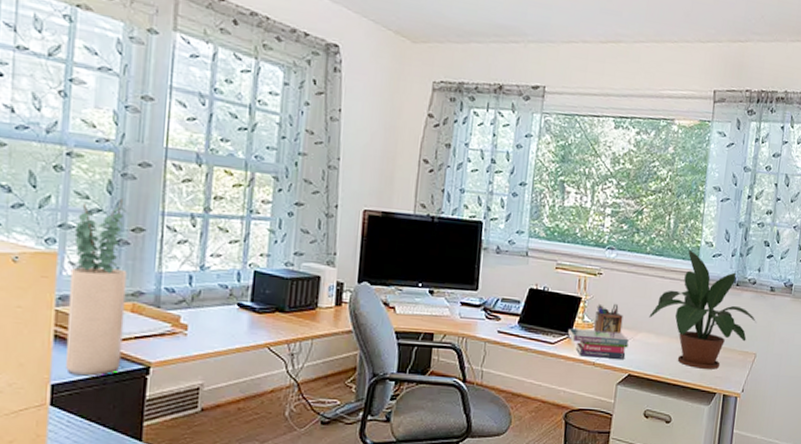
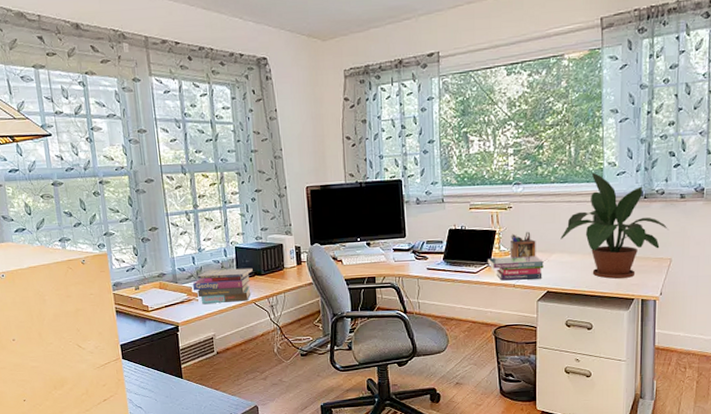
vase: present [65,198,127,376] -> none [114,208,160,337]
books: none [183,296,274,344] -> present [193,267,253,305]

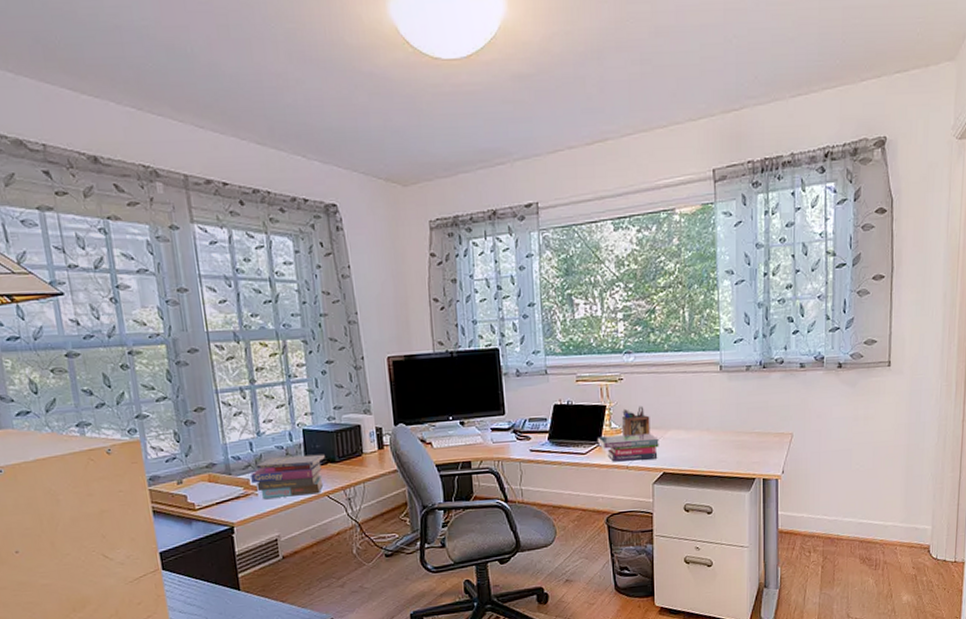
potted plant: present [560,172,668,279] -> none [676,339,789,457]

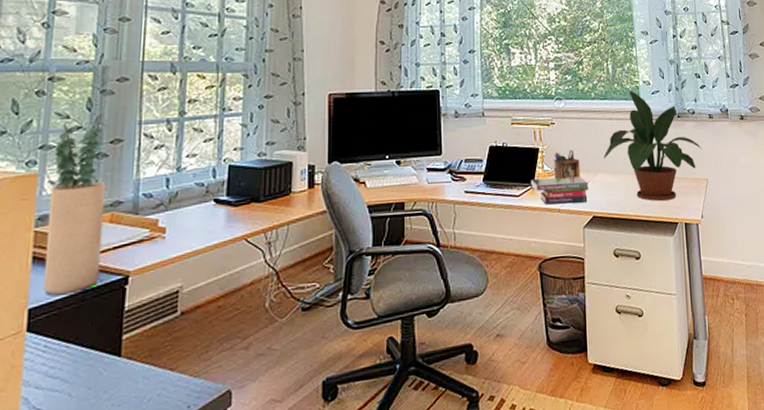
vase: none [148,384,210,543] -> present [43,113,106,296]
books: present [251,454,325,500] -> none [161,192,249,244]
potted plant: none [676,339,789,457] -> present [603,90,702,201]

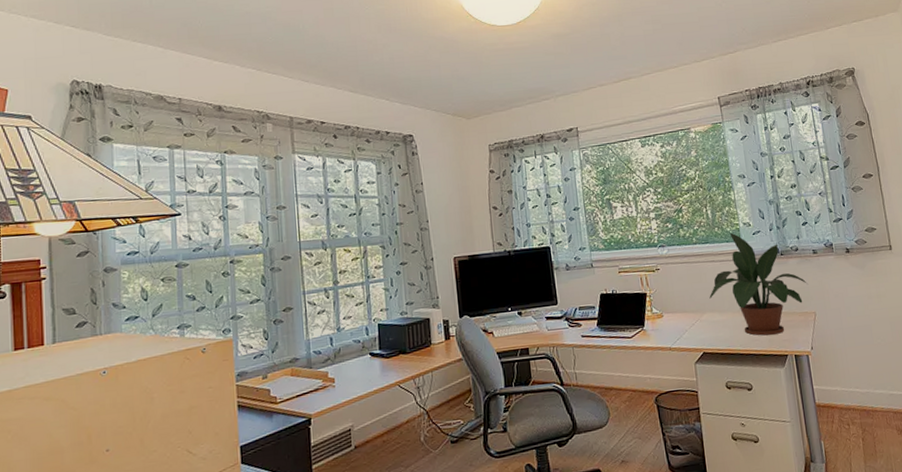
vase: present [43,113,106,296] -> none [242,287,289,436]
books: present [531,176,589,205] -> none [642,316,697,344]
desk organizer: present [554,149,580,179] -> none [661,292,688,320]

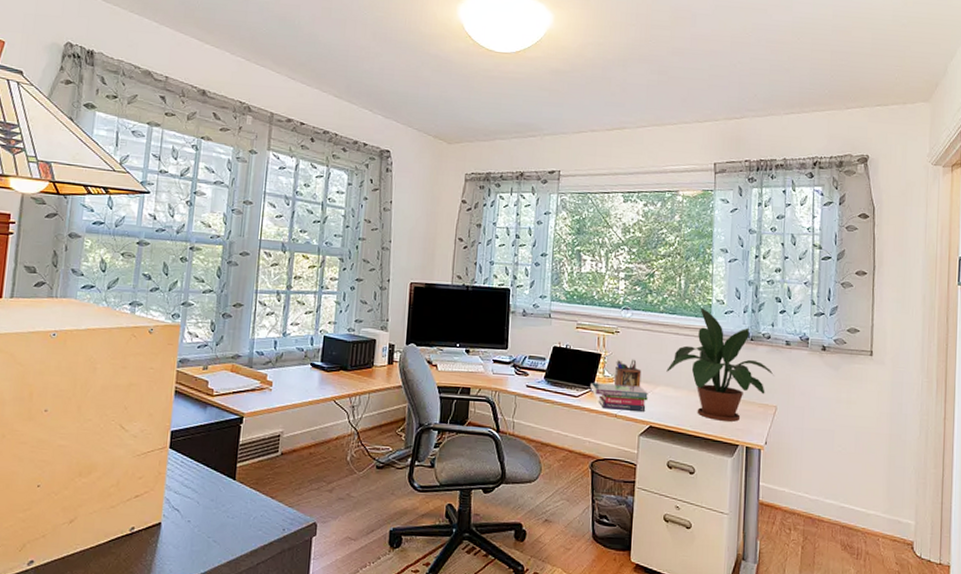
books: none [642,316,697,344] -> present [591,382,648,411]
desk organizer: none [661,292,688,320] -> present [614,359,642,387]

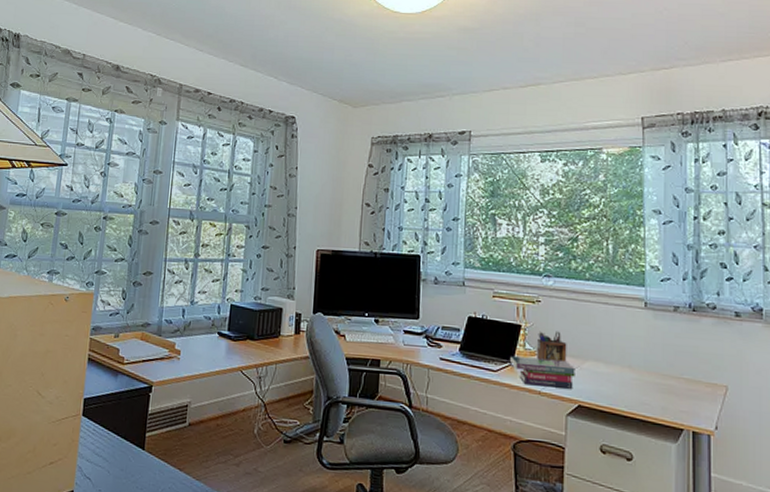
potted plant: present [666,307,774,422] -> none [595,274,722,403]

